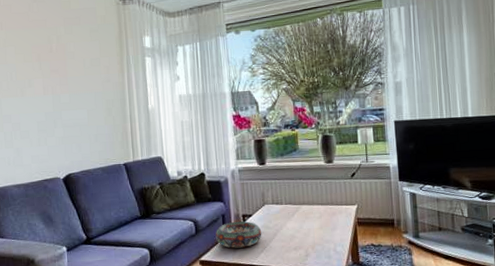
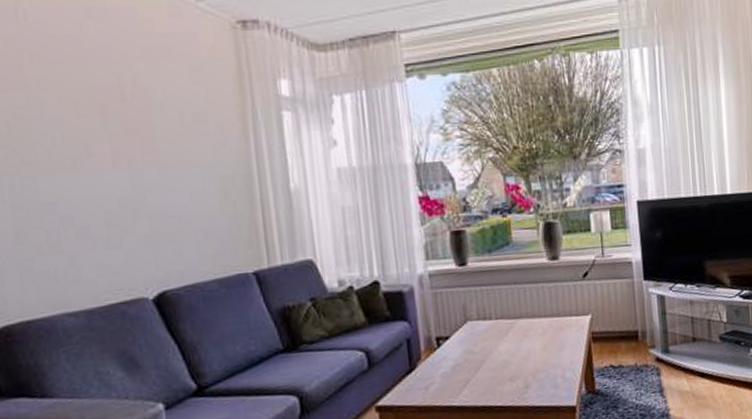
decorative bowl: present [215,221,262,248] -> none [397,346,465,386]

